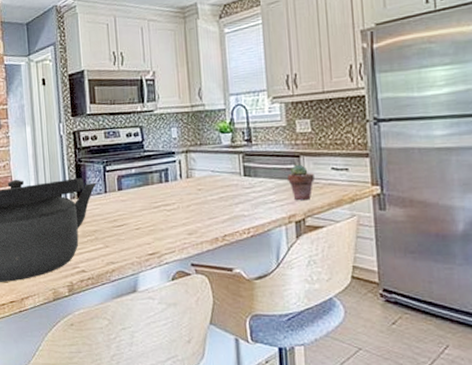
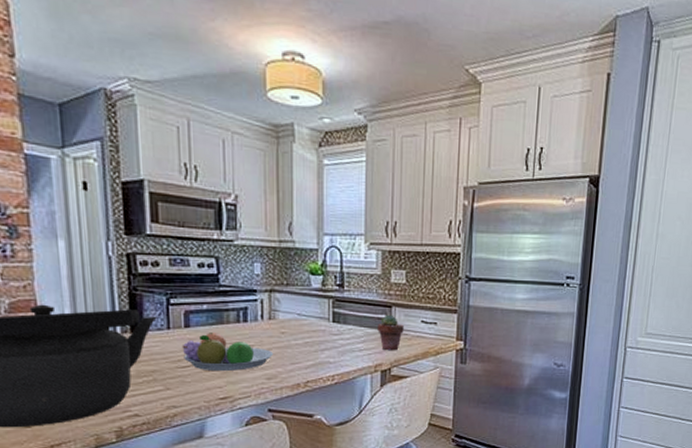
fruit bowl: none [116,193,193,228] -> present [182,333,274,371]

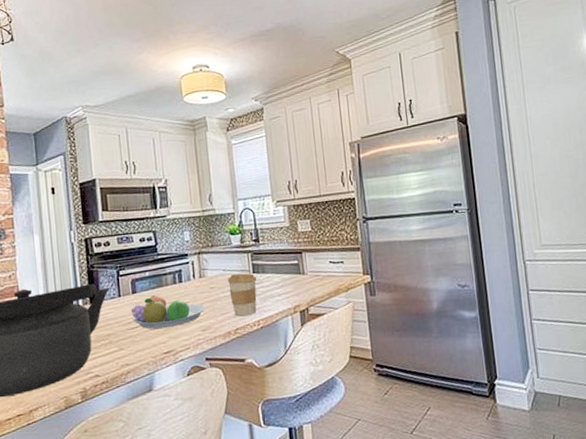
coffee cup: none [303,321,337,369] -> present [228,273,257,316]
potted succulent: present [378,314,404,351] -> none [292,259,315,293]

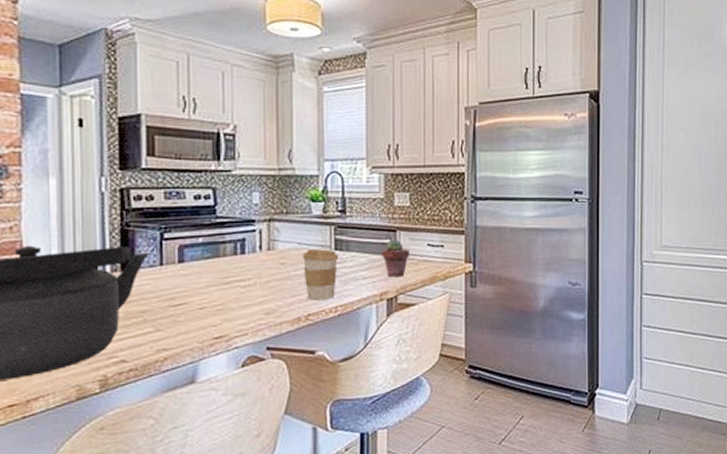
fruit bowl: present [130,295,206,329] -> none [175,267,273,308]
potted succulent: none [292,259,315,293] -> present [382,239,409,278]

